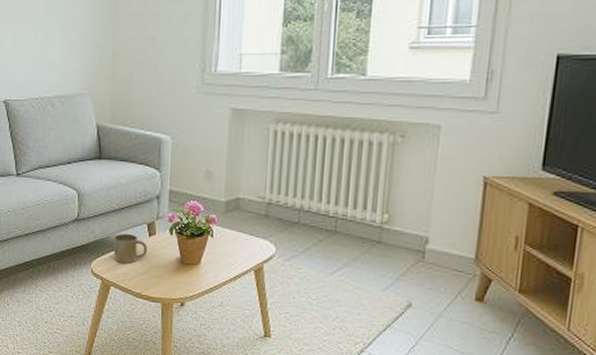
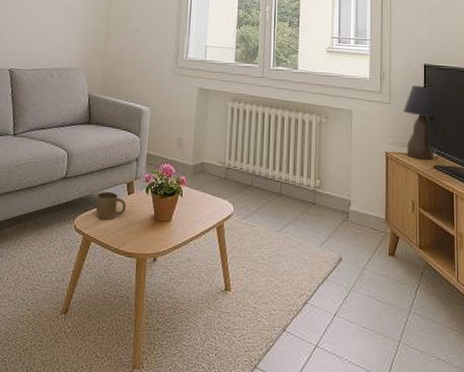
table lamp: none [515,83,570,186] -> present [403,84,436,161]

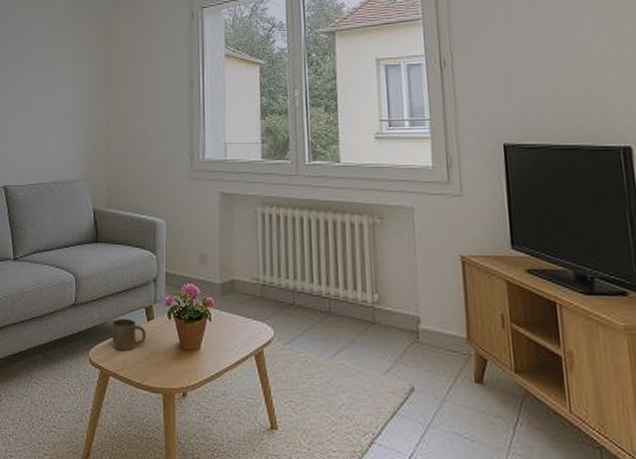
table lamp: present [403,84,436,161] -> none [480,169,528,264]

